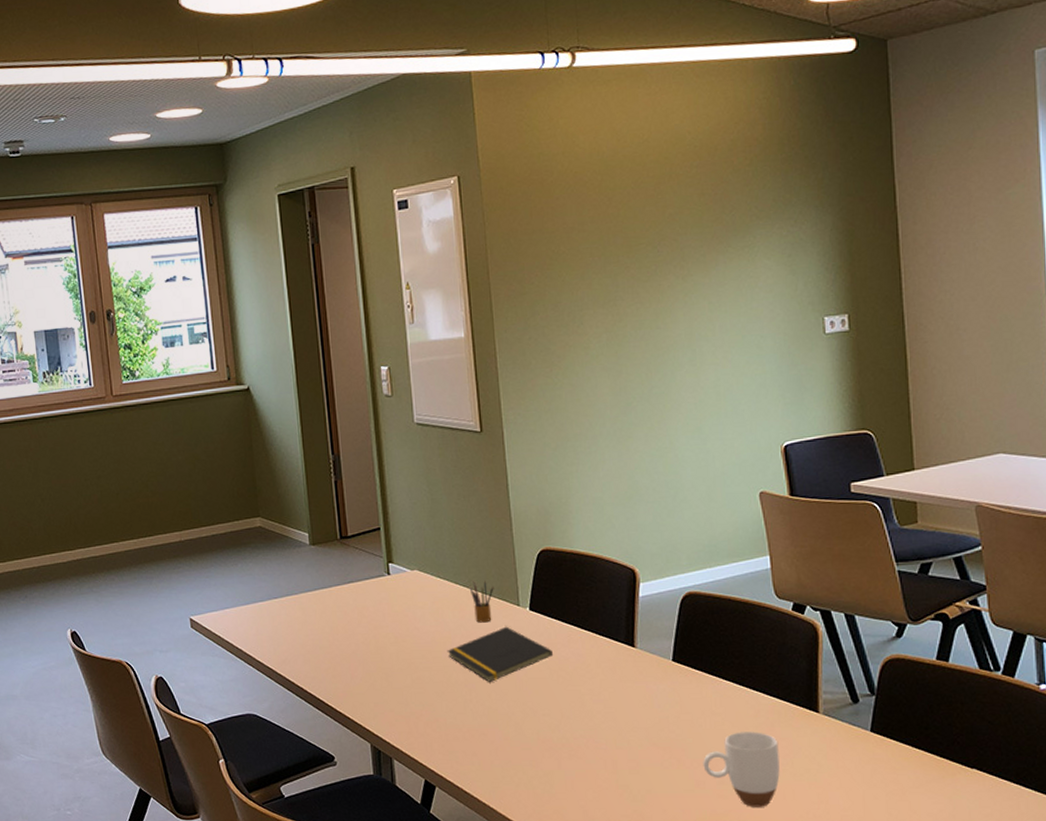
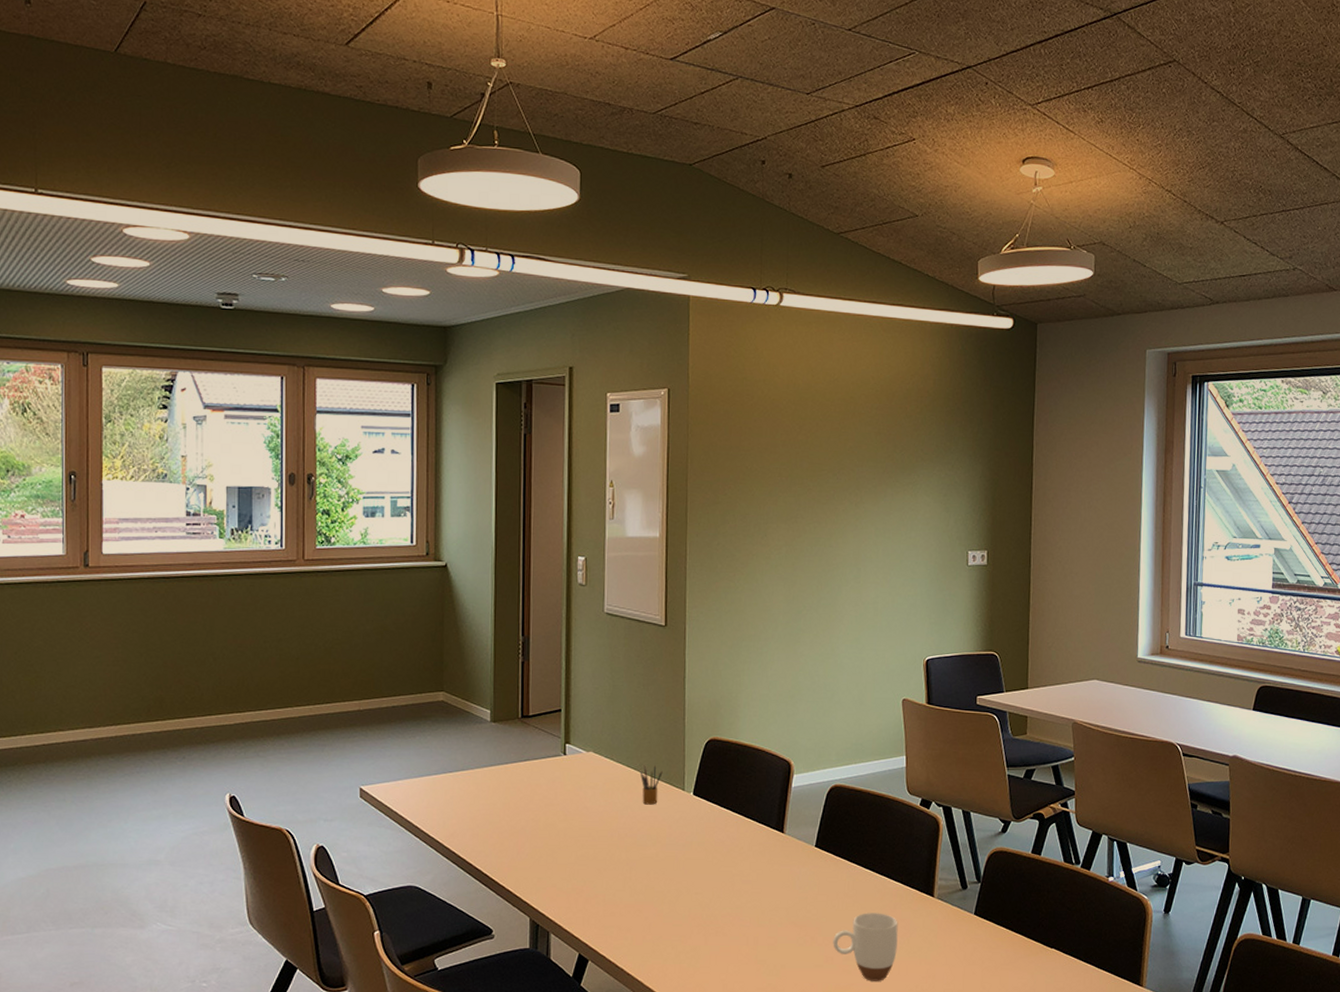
notepad: present [447,626,554,682] -> none [613,809,711,861]

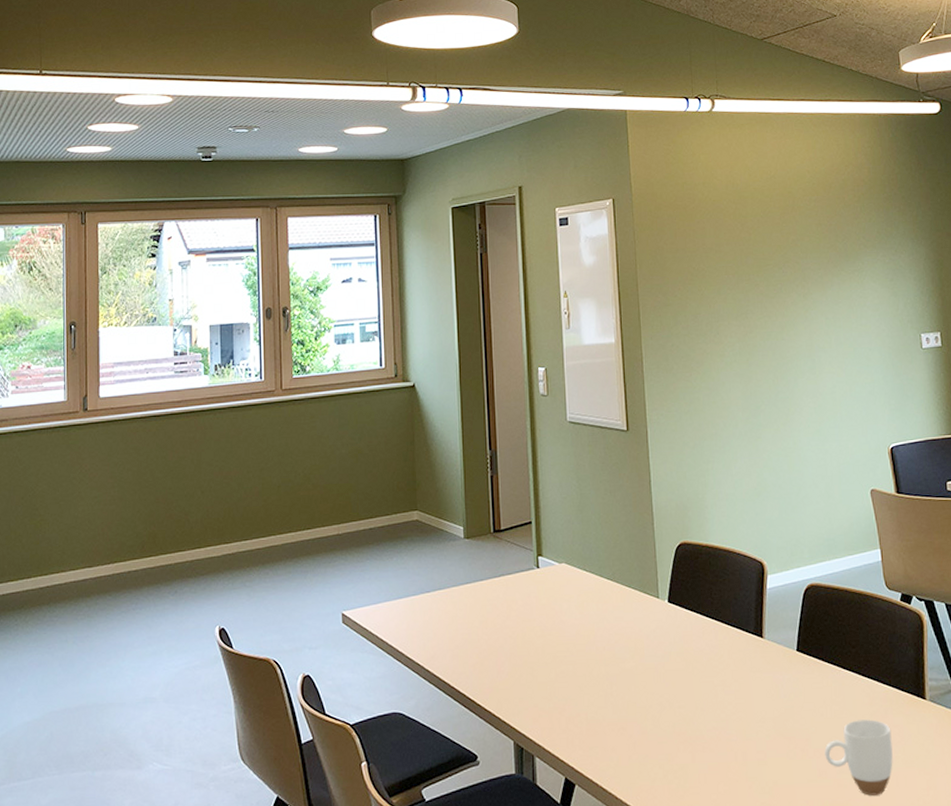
pencil box: present [639,764,663,805] -> none [613,572,636,615]

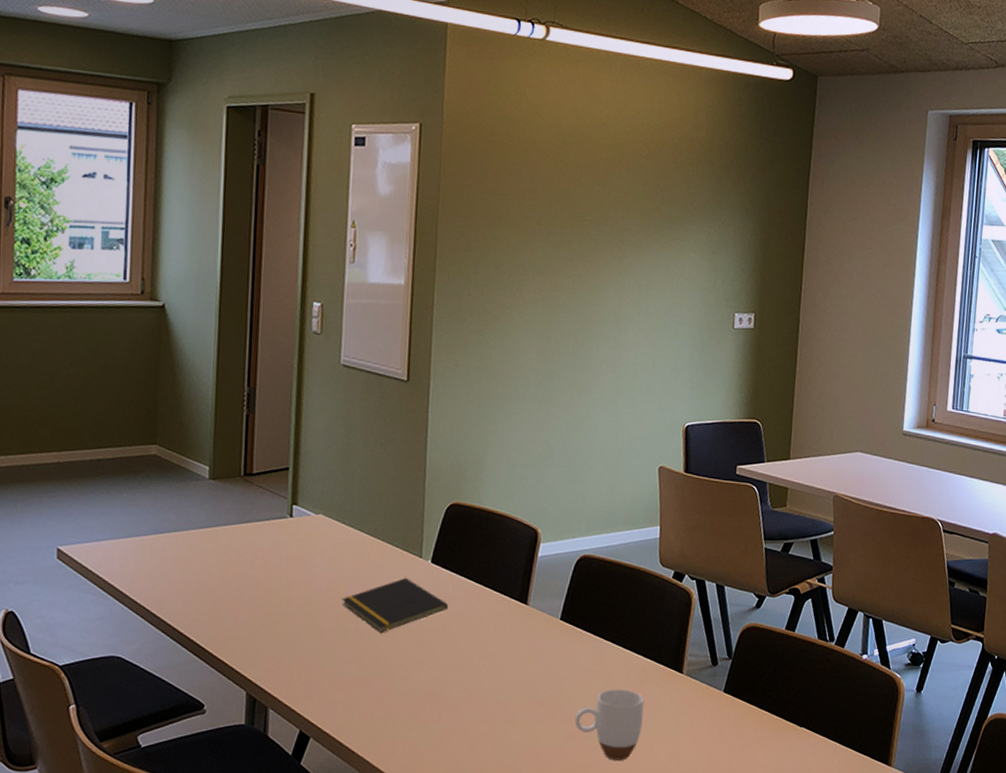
notepad: none [590,618,690,675] -> present [342,577,449,632]

